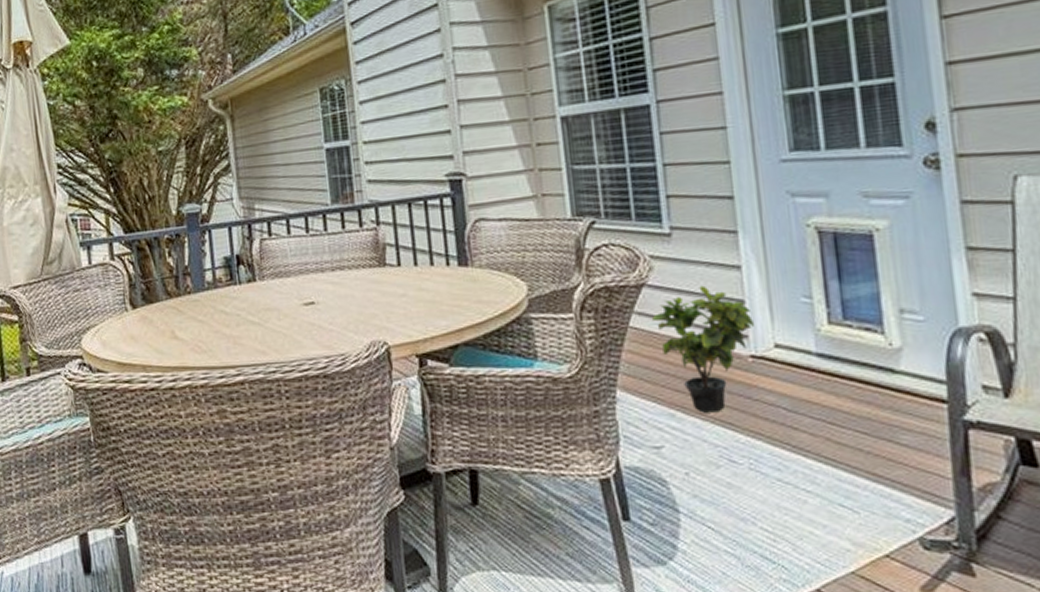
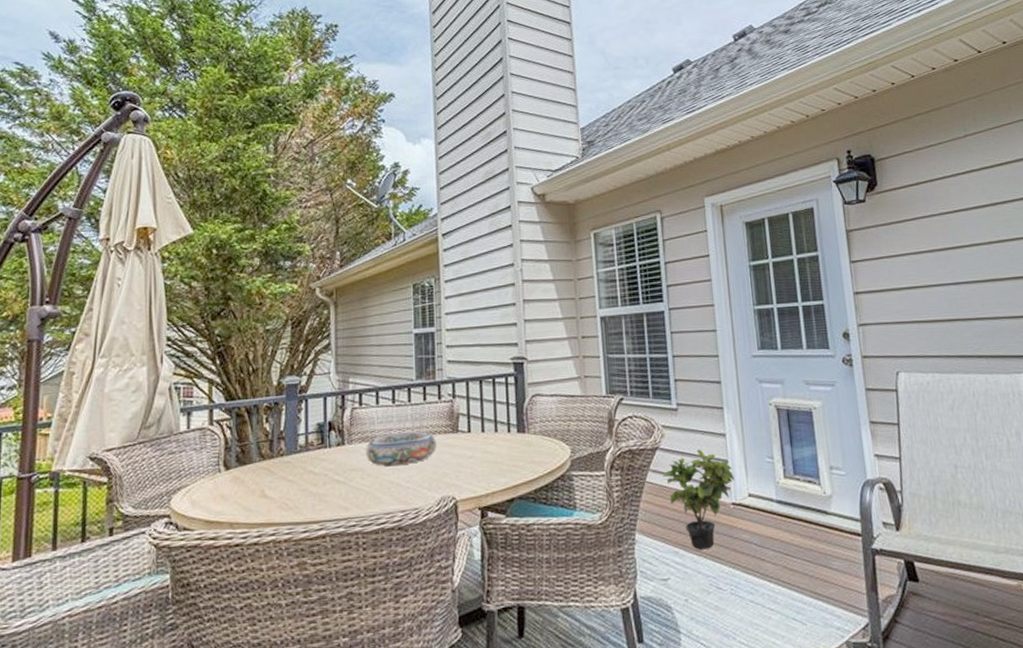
bowl: none [279,265,362,305] -> present [365,431,438,466]

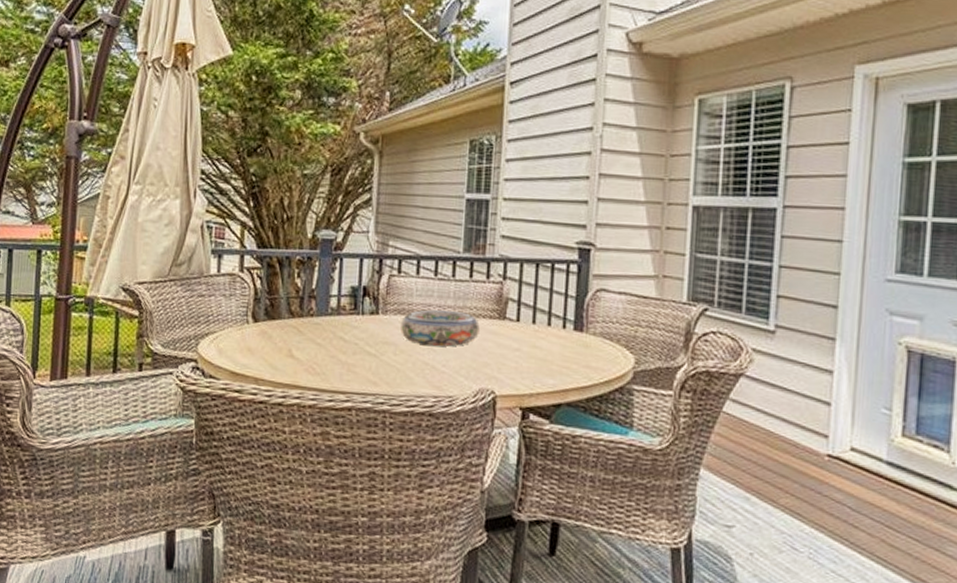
potted plant: present [663,449,734,550] -> none [745,383,836,502]

